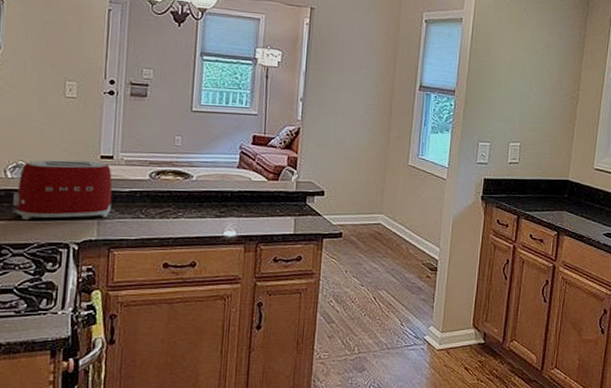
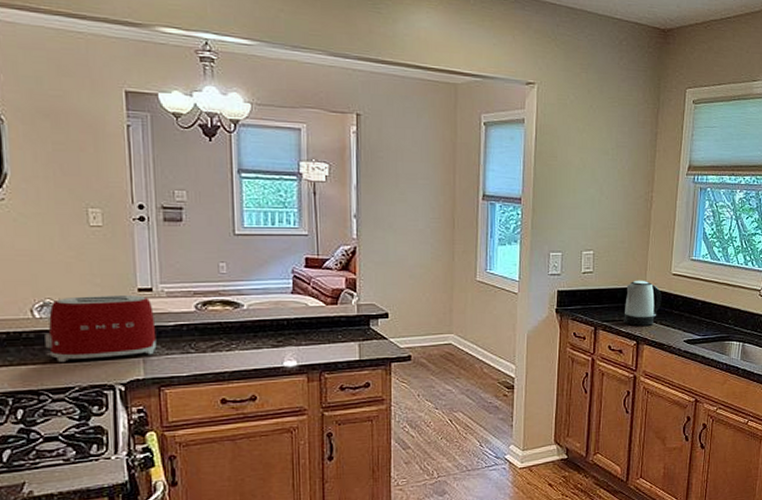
kettle: none [546,172,584,217] -> present [624,280,662,326]

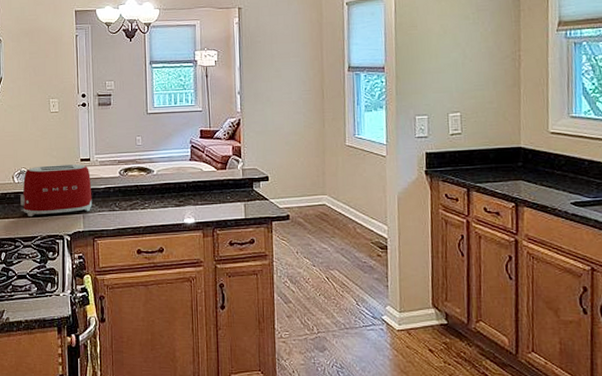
kettle: present [624,280,662,326] -> none [498,140,541,187]

